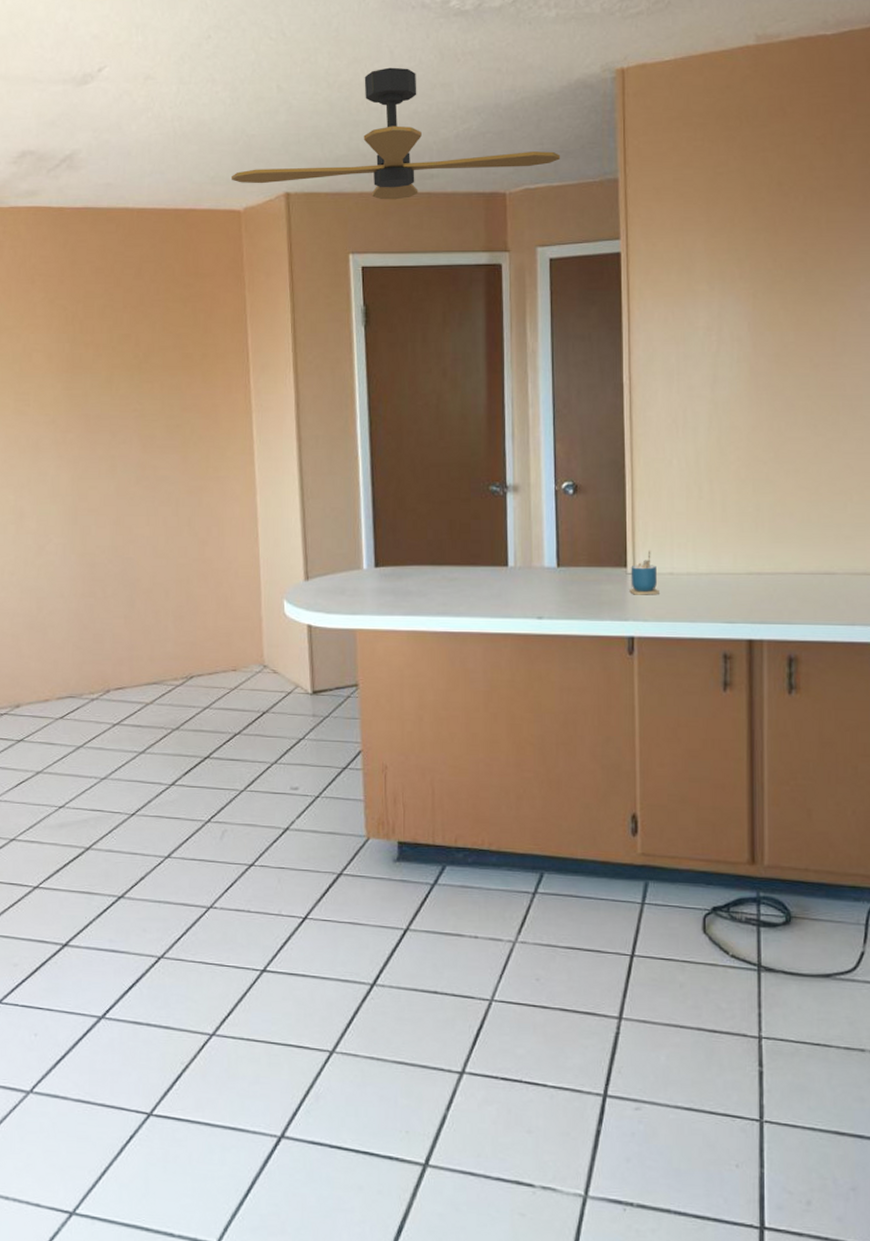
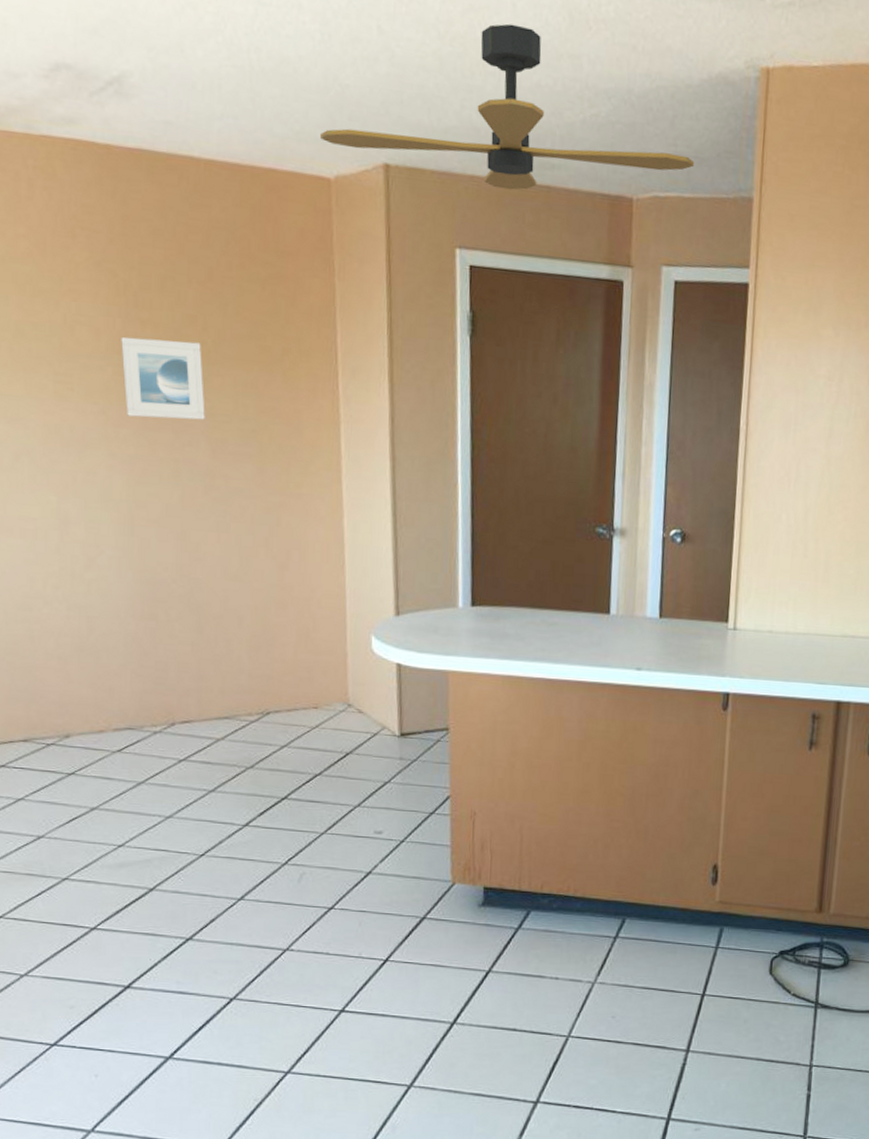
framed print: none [69,356,137,423] -> present [121,336,205,420]
cup: present [629,549,659,595] -> none [728,606,757,652]

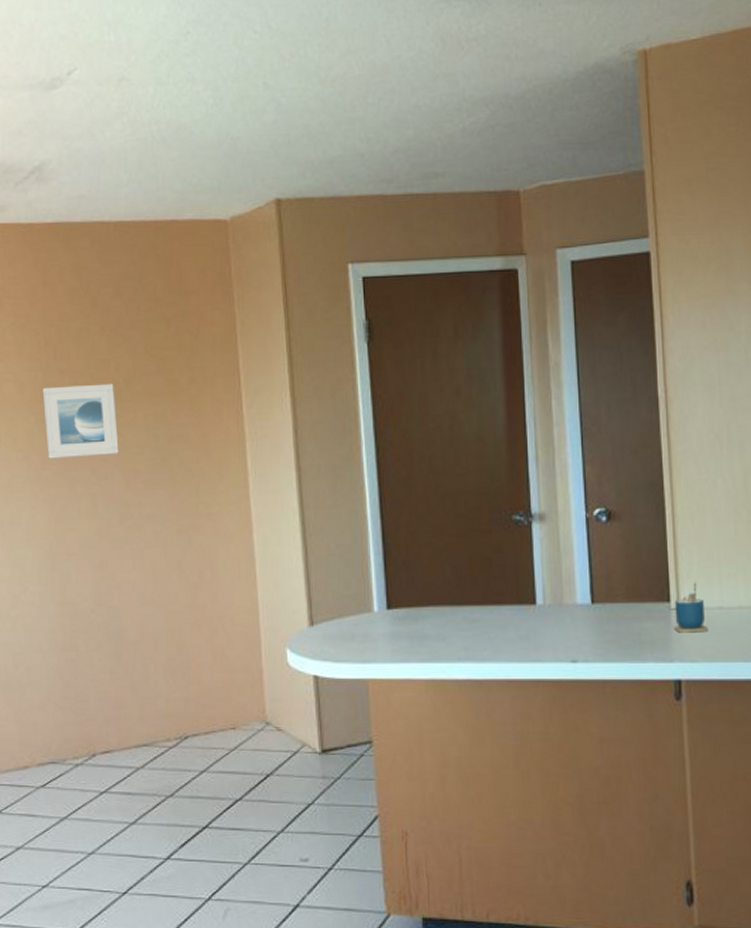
ceiling fan: present [320,23,695,190] -> none [216,58,580,203]
cup: none [728,606,757,652] -> present [674,581,708,633]

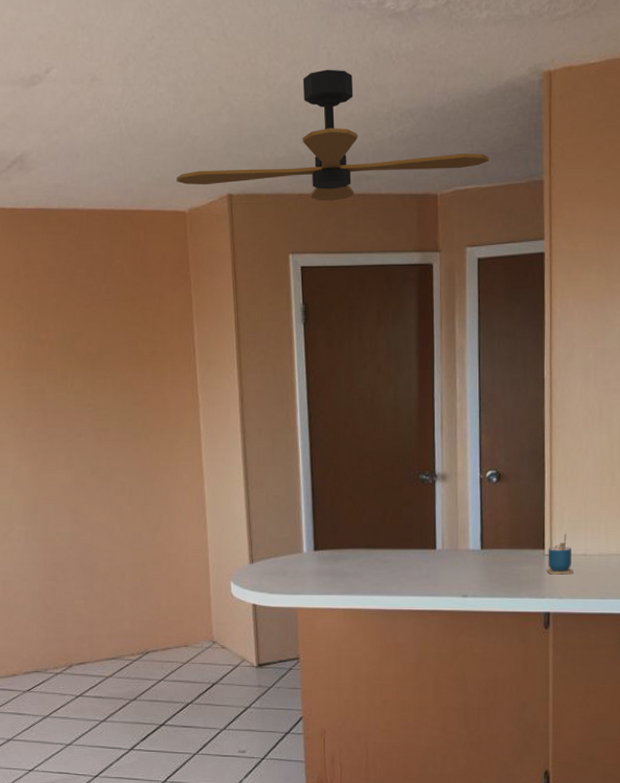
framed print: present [42,383,119,459] -> none [26,353,91,417]
ceiling fan: none [216,58,580,203] -> present [177,69,490,201]

